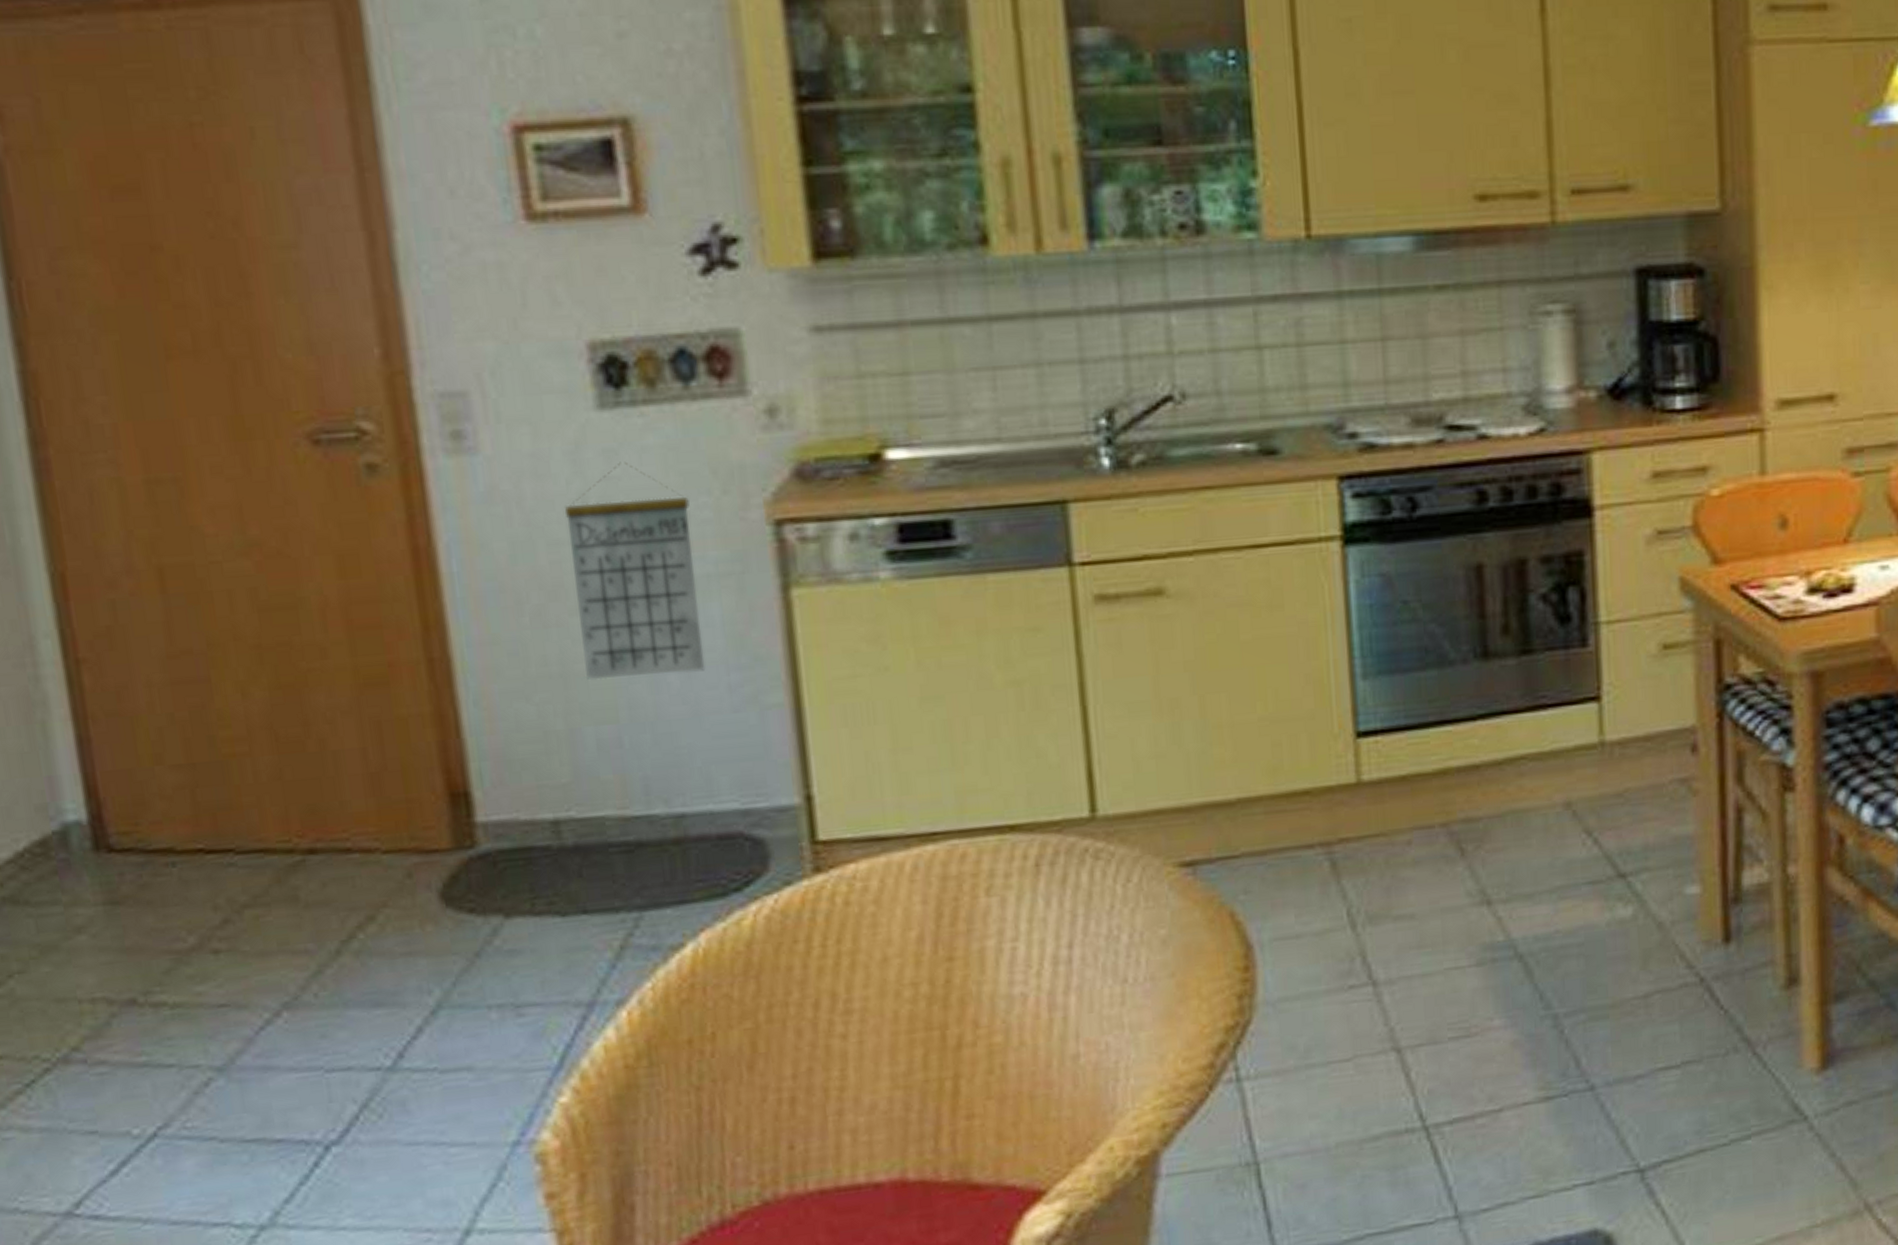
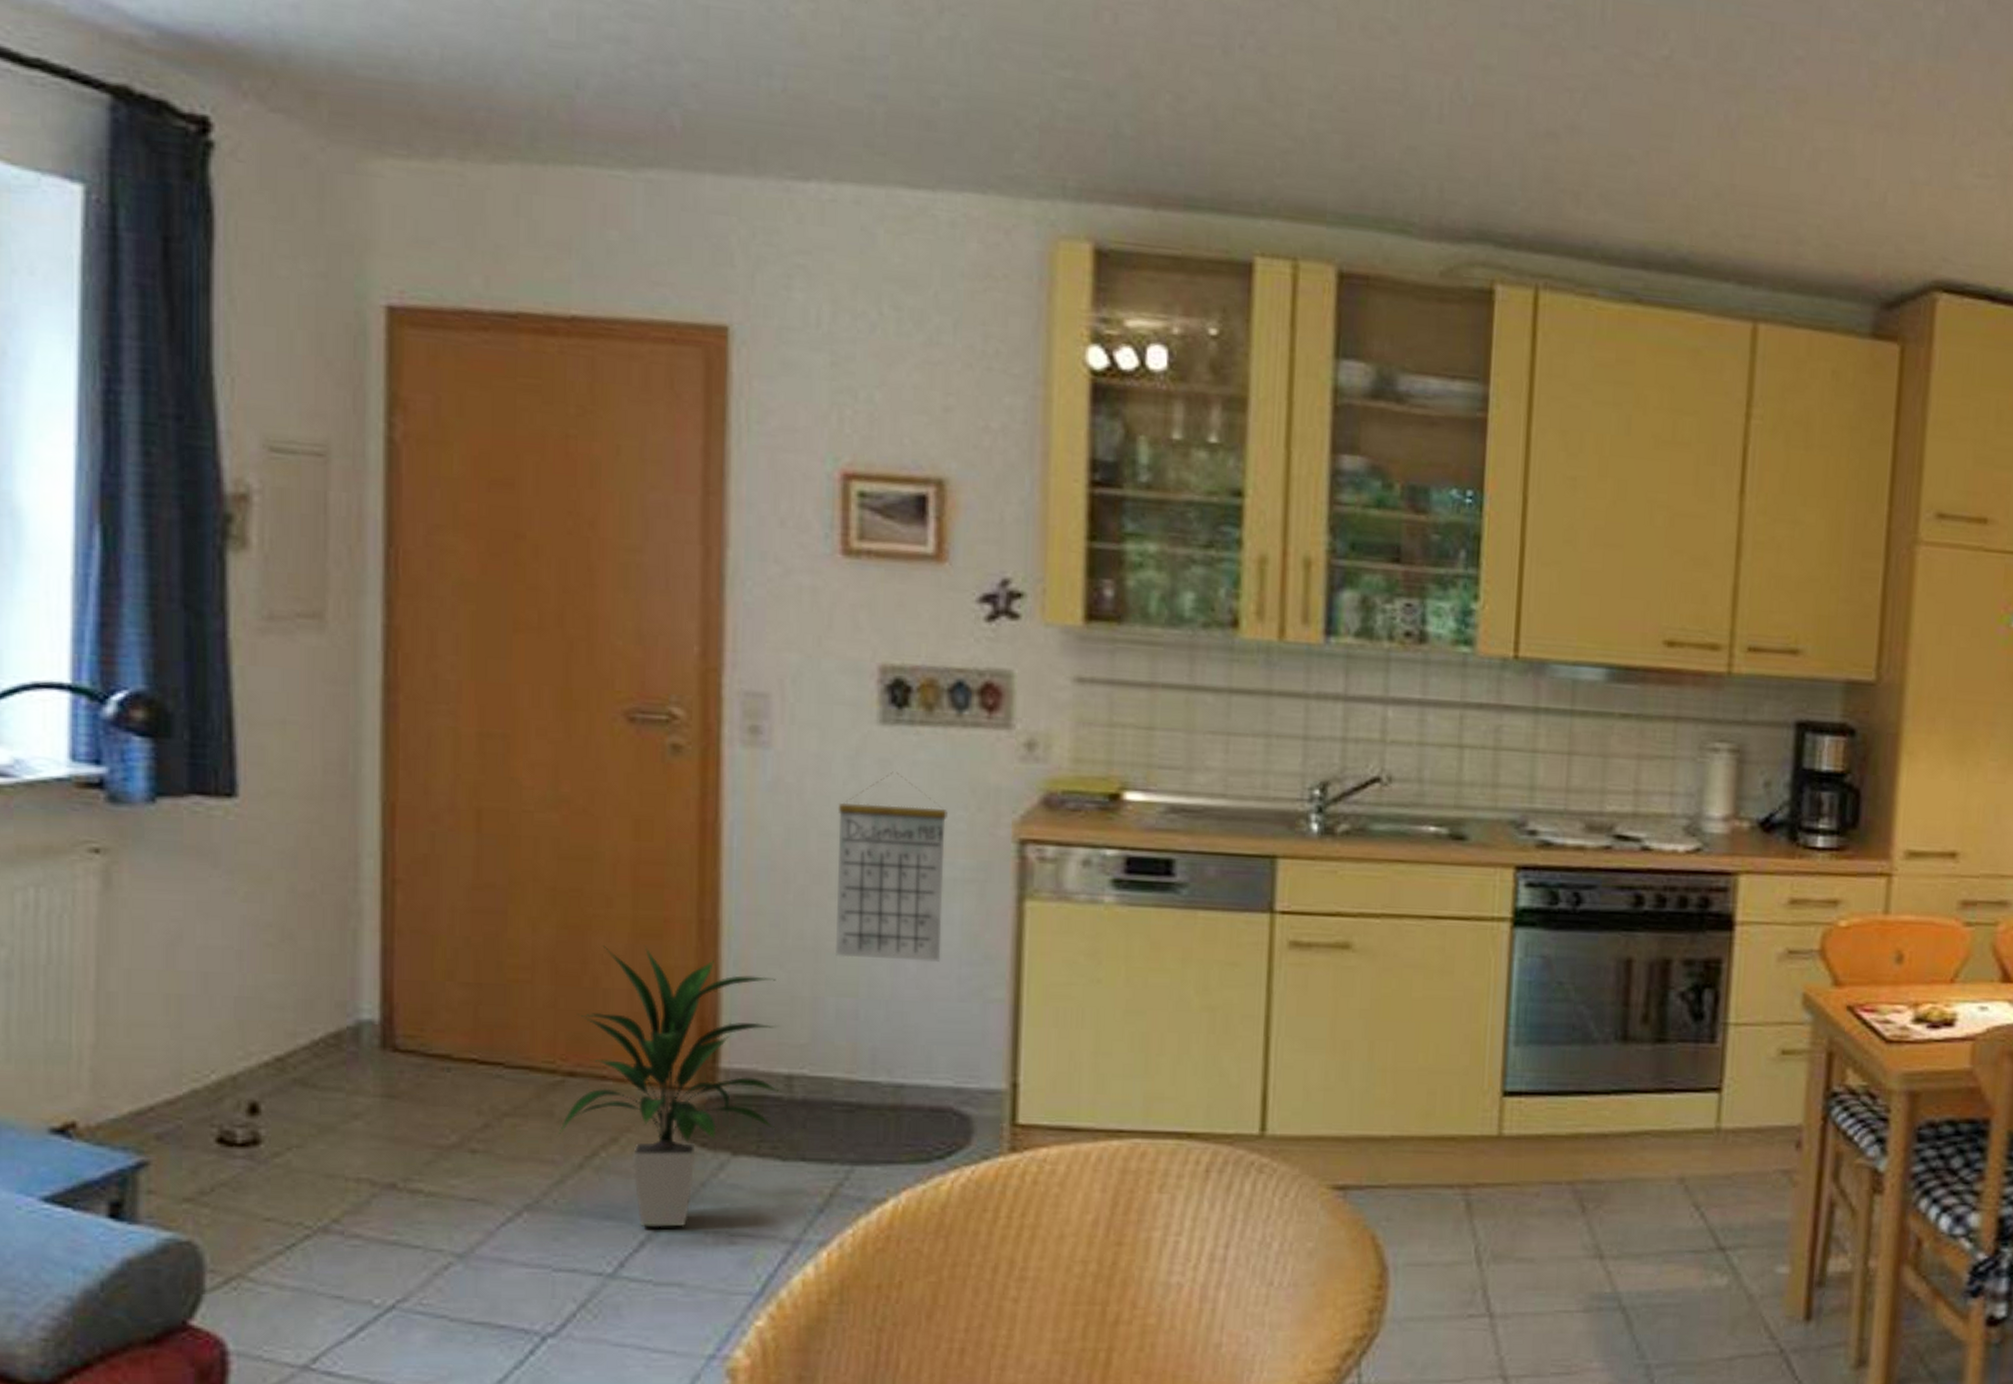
indoor plant: none [306,696,550,1010] -> present [556,945,781,1227]

